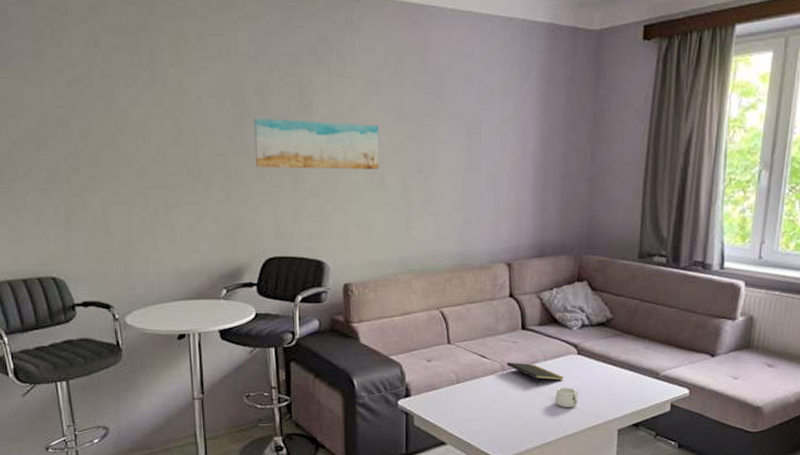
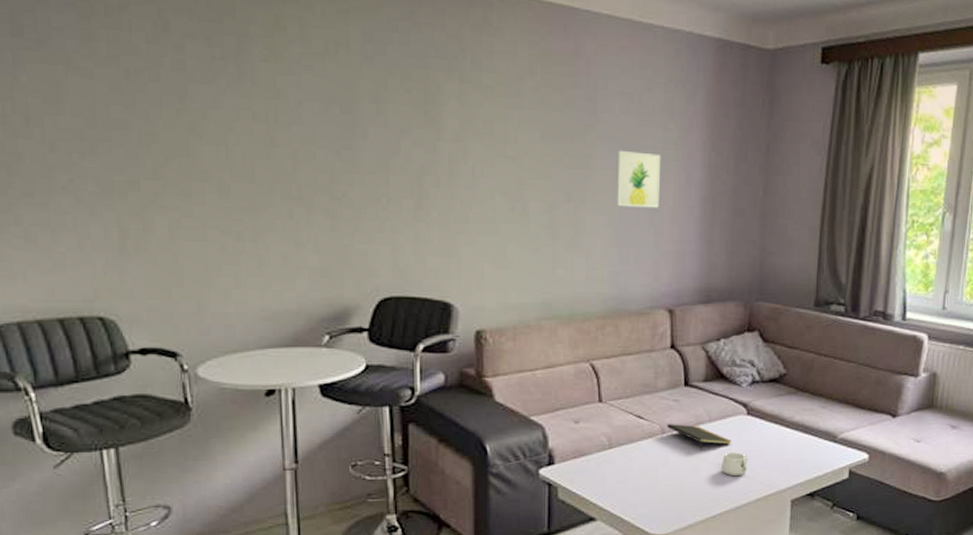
wall art: present [253,118,380,170] -> none [367,129,521,196]
wall art: none [460,126,500,176] -> present [616,150,661,208]

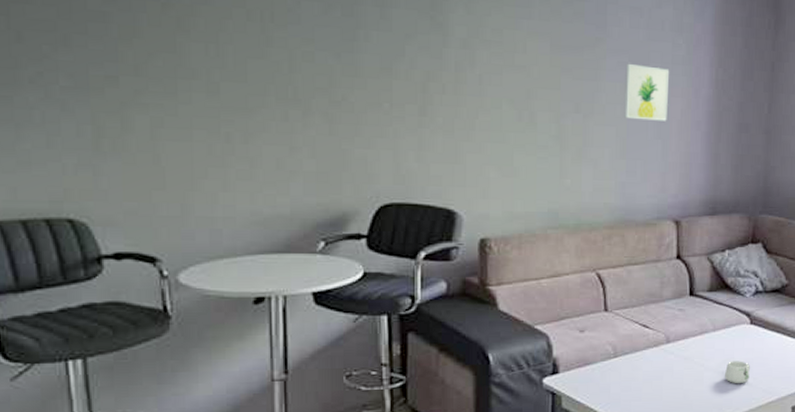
notepad: present [667,424,731,451] -> none [672,333,735,359]

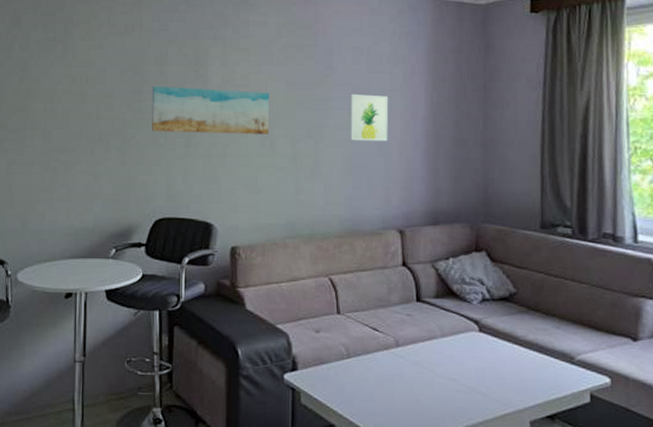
wall art: none [370,32,529,105] -> present [151,86,270,134]
mug: present [725,361,750,383] -> none [456,368,482,392]

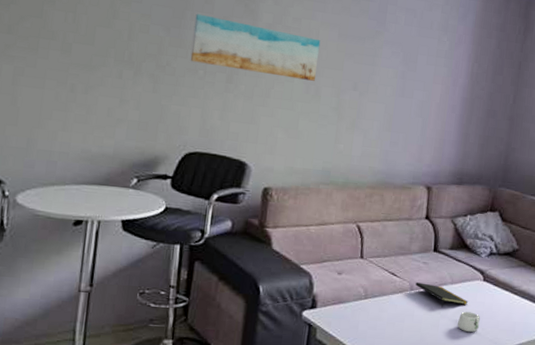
wall art: present [349,93,389,141] -> none [393,53,434,103]
notepad: none [401,337,465,365] -> present [415,282,468,308]
mug: none [456,368,482,392] -> present [457,311,480,332]

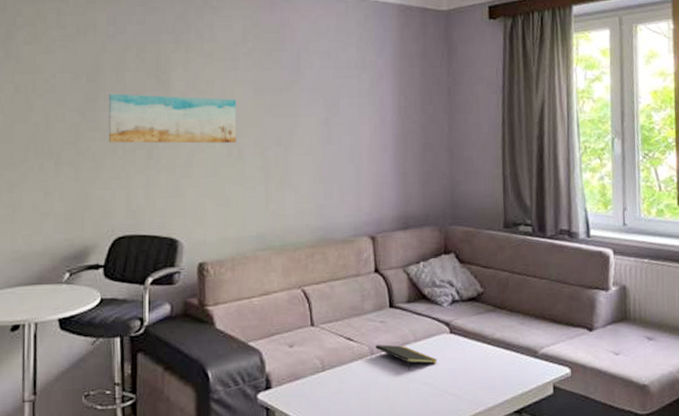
mug: present [457,311,480,332] -> none [429,371,454,394]

